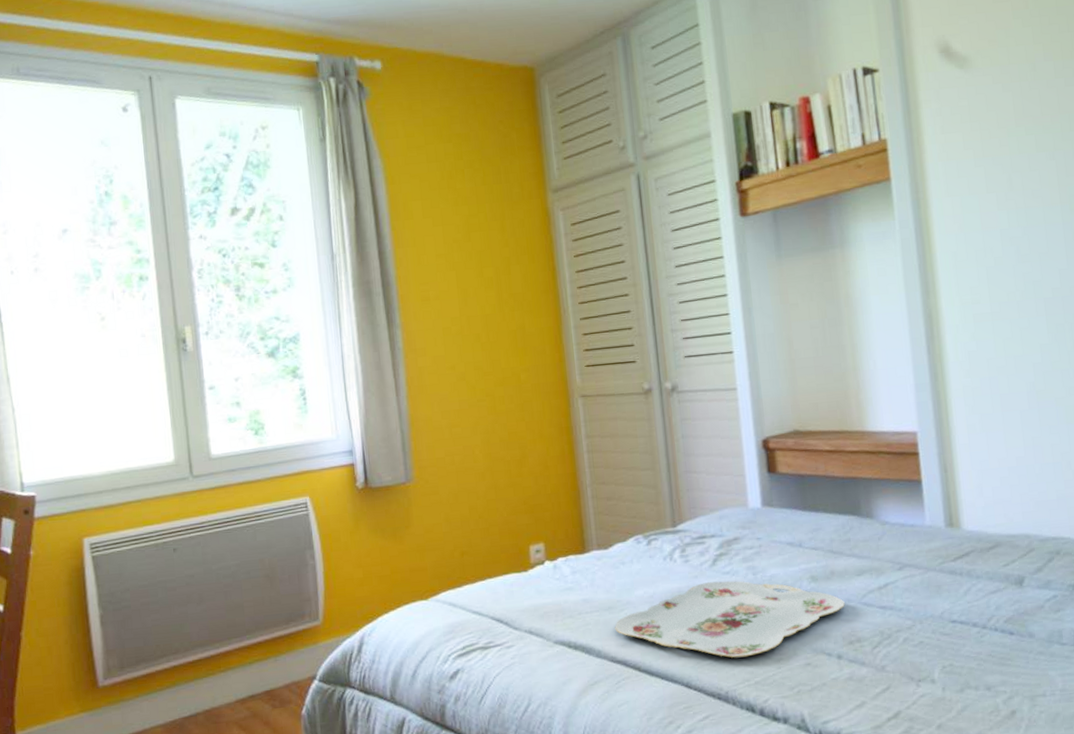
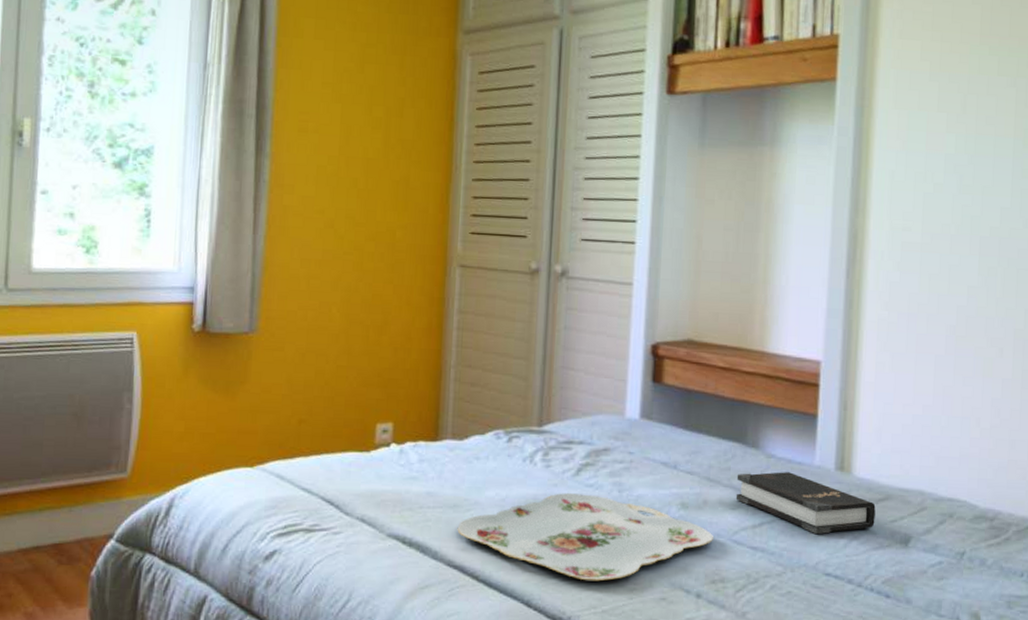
hardback book: none [857,535,989,587] -> present [735,472,876,535]

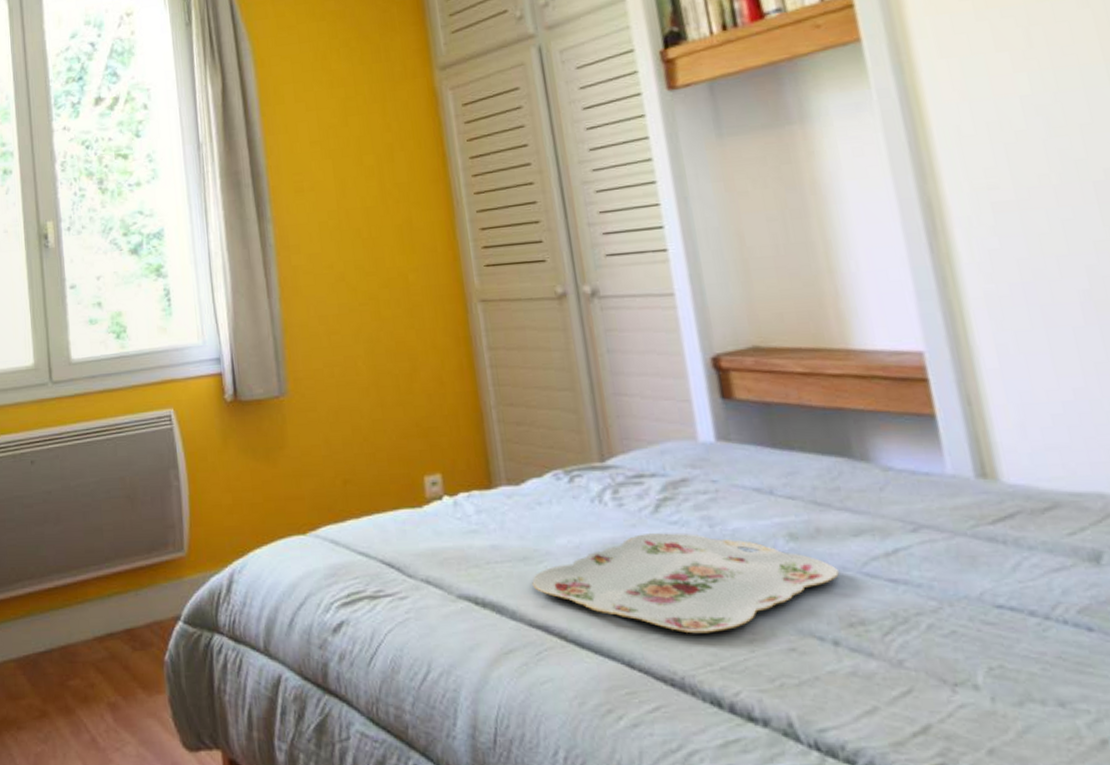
hardback book: present [735,472,876,535] -> none [850,486,1047,559]

